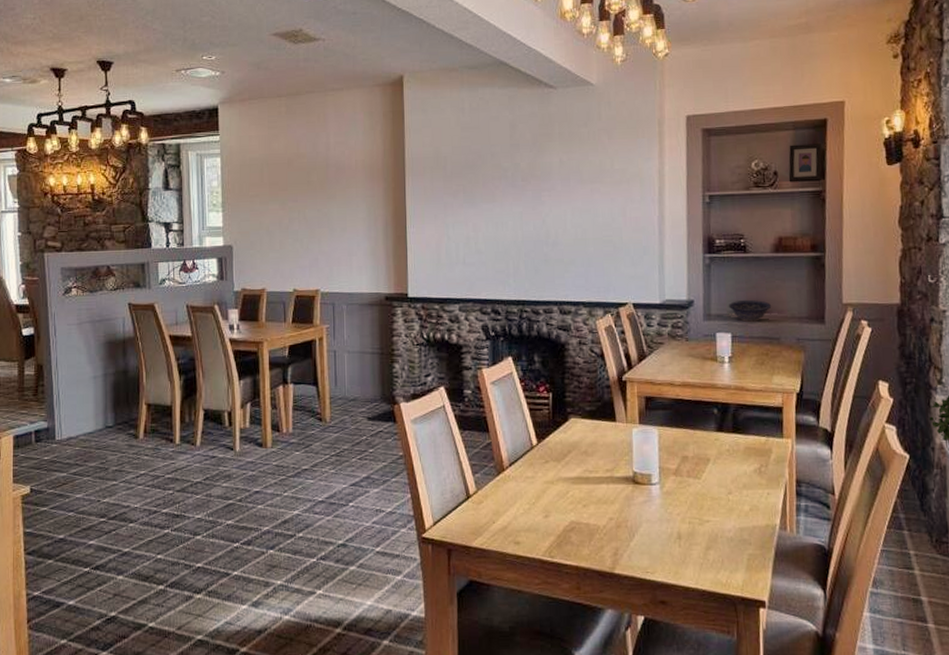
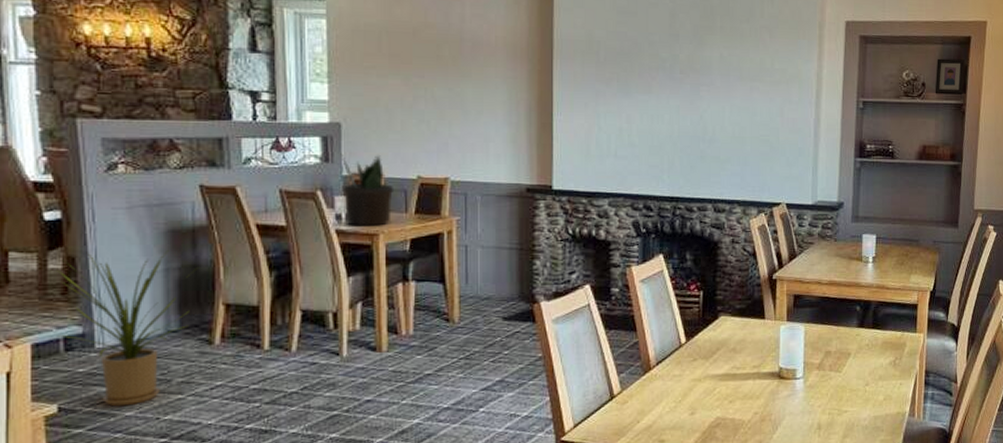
house plant: none [21,358,121,490] -> present [42,250,190,407]
planter: none [232,272,274,335] -> present [340,153,393,226]
decorative bowl: present [729,300,772,323] -> none [875,204,913,225]

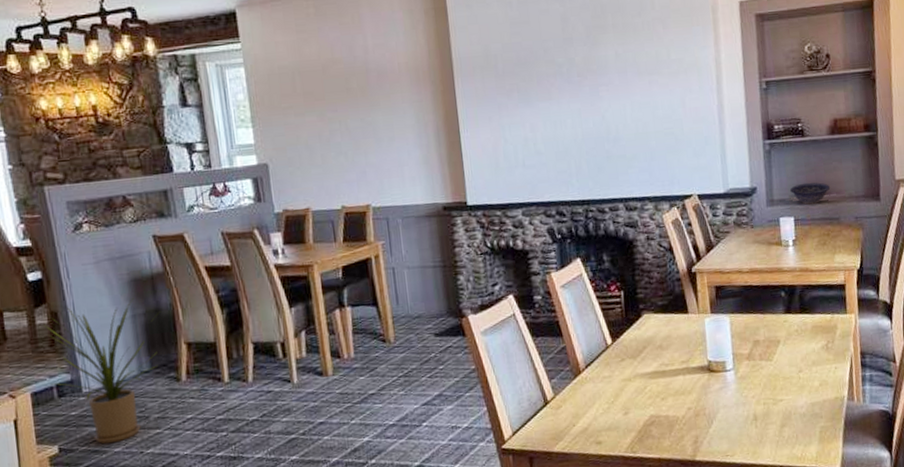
planter: present [340,153,393,226] -> none [271,190,323,260]
decorative bowl: none [875,204,913,225] -> present [790,182,831,206]
picture frame: present [935,58,965,95] -> none [839,24,871,65]

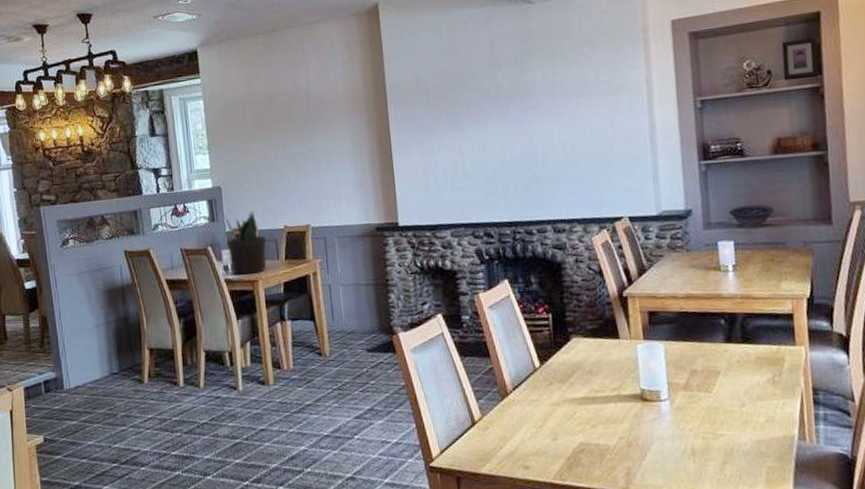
house plant: present [36,298,158,444] -> none [29,306,125,437]
planter: none [271,190,323,260] -> present [223,211,267,275]
picture frame: none [839,24,871,65] -> present [781,38,819,81]

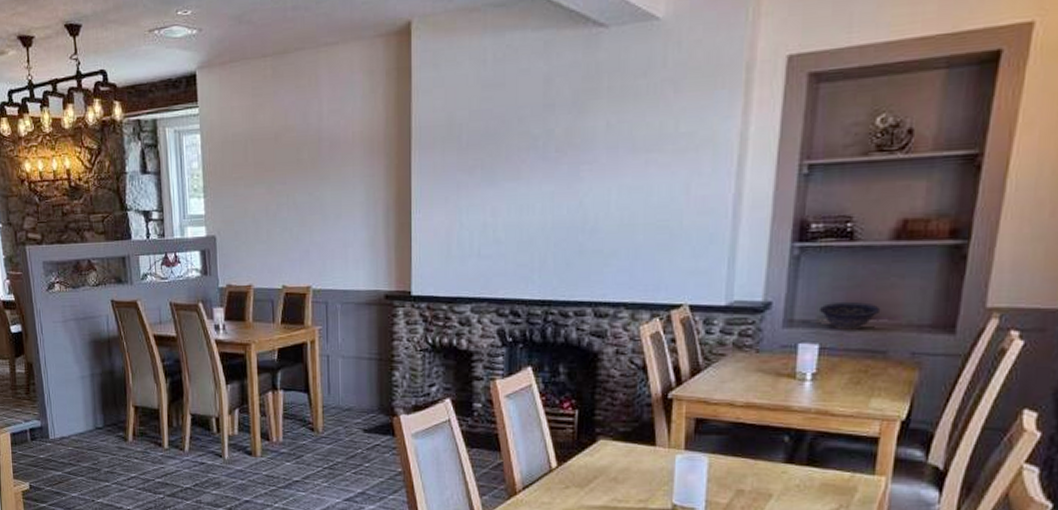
planter: present [223,211,267,275] -> none [216,266,262,336]
picture frame: present [781,38,819,81] -> none [929,86,987,144]

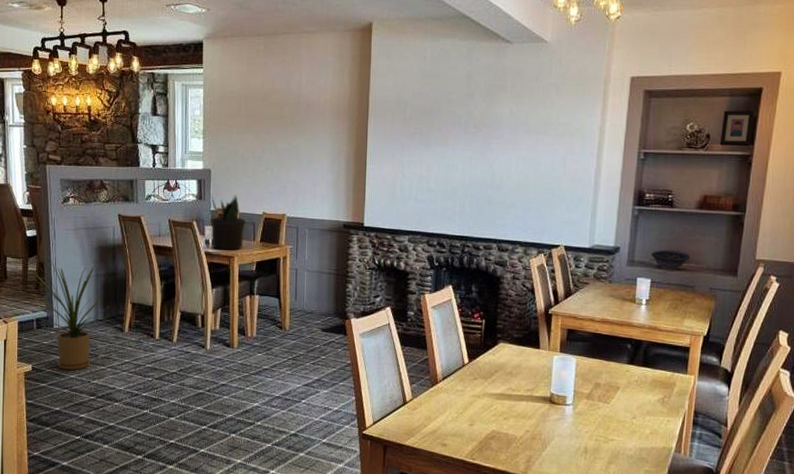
house plant: none [15,358,110,488] -> present [24,260,111,371]
planter: none [216,266,262,336] -> present [210,193,245,251]
picture frame: none [929,86,987,144] -> present [719,110,754,146]

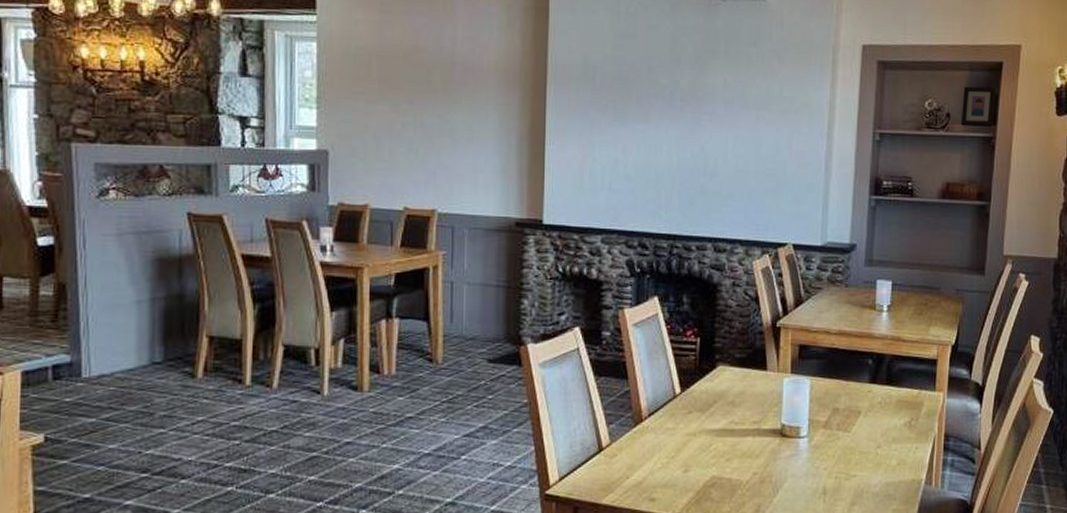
house plant: present [24,260,111,371] -> none [33,279,175,439]
planter: present [210,193,245,251] -> none [327,182,379,259]
decorative bowl: present [651,250,691,271] -> none [892,247,934,271]

